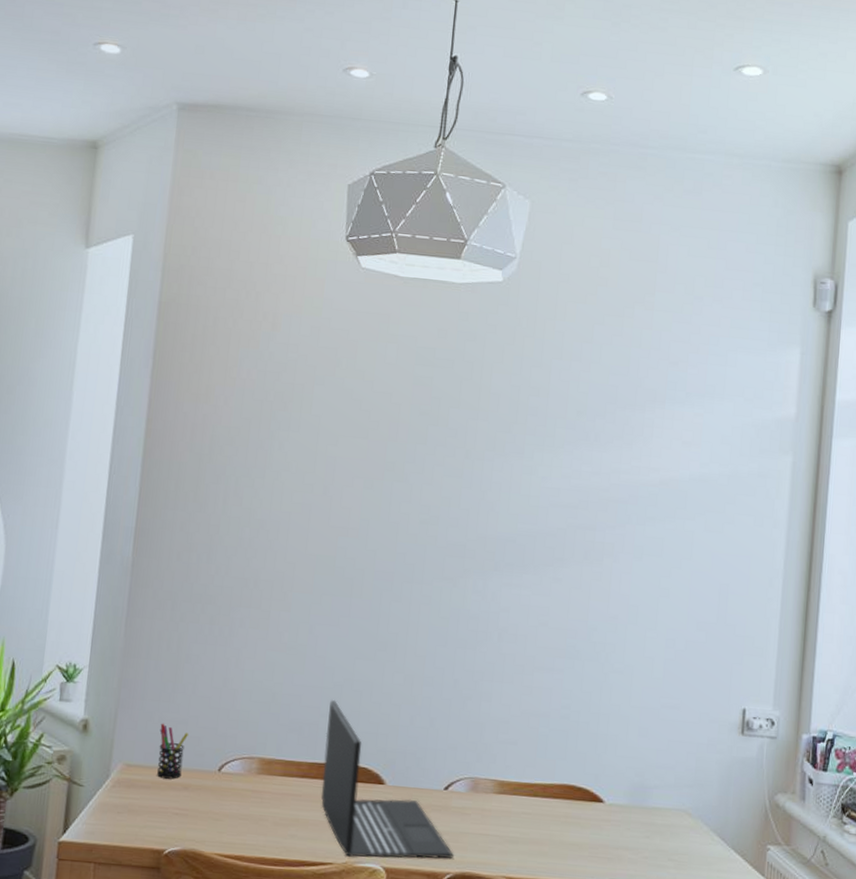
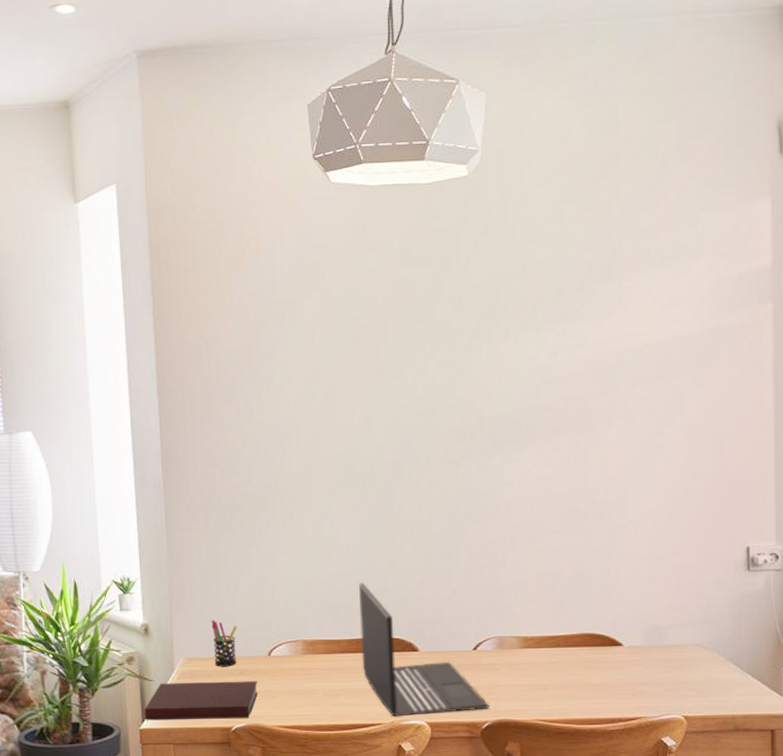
notebook: none [67,790,201,842] -> present [145,681,259,721]

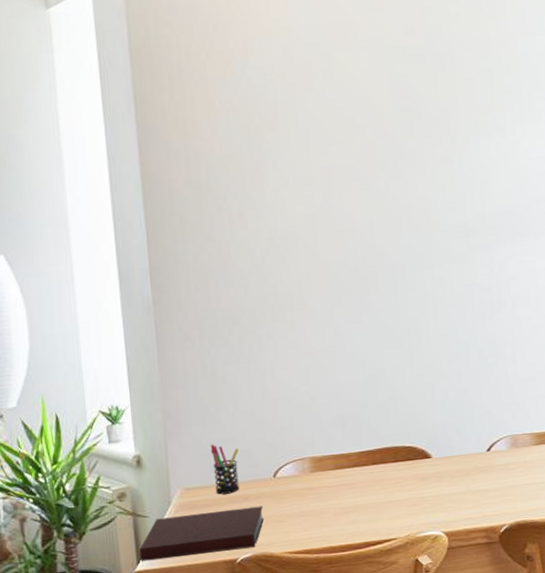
laptop: present [359,582,489,717] -> none [366,390,506,530]

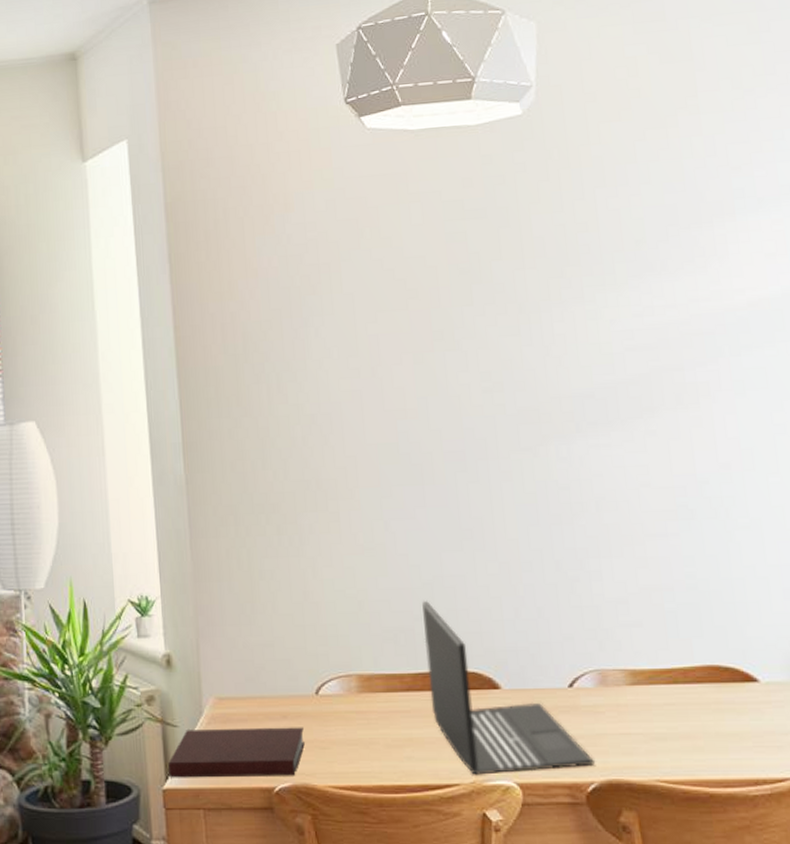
pen holder: present [210,444,239,495] -> none [245,648,277,709]
laptop: none [366,390,506,530] -> present [422,600,595,775]

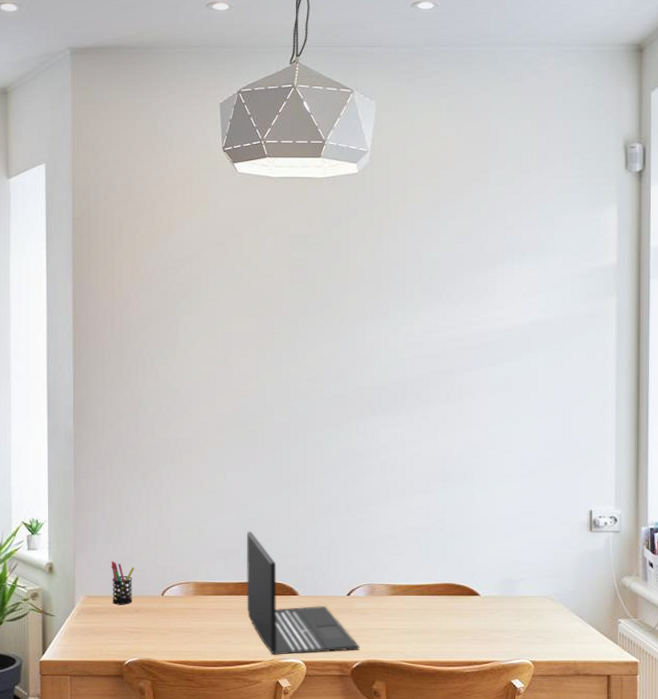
notebook: present [168,727,306,778] -> none [45,618,151,653]
pen holder: none [245,648,277,709] -> present [111,561,134,605]

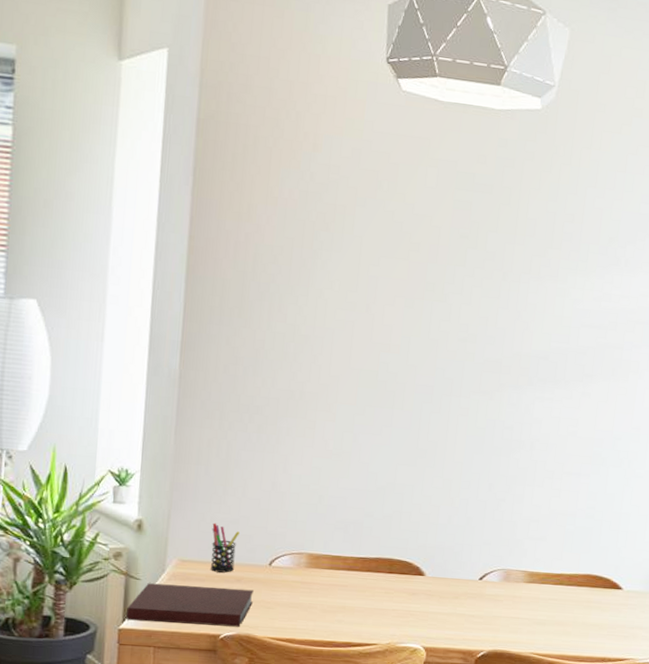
notebook: none [45,618,151,653] -> present [126,583,254,627]
laptop: present [246,530,359,655] -> none [365,501,487,639]

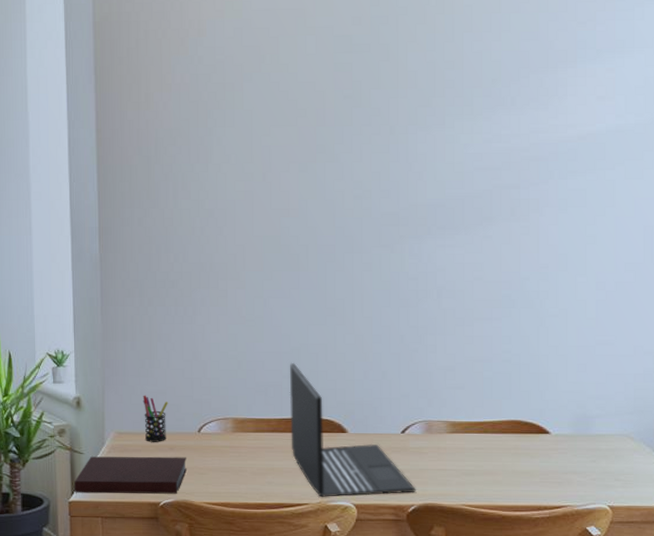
laptop: none [365,501,487,639] -> present [289,362,416,497]

